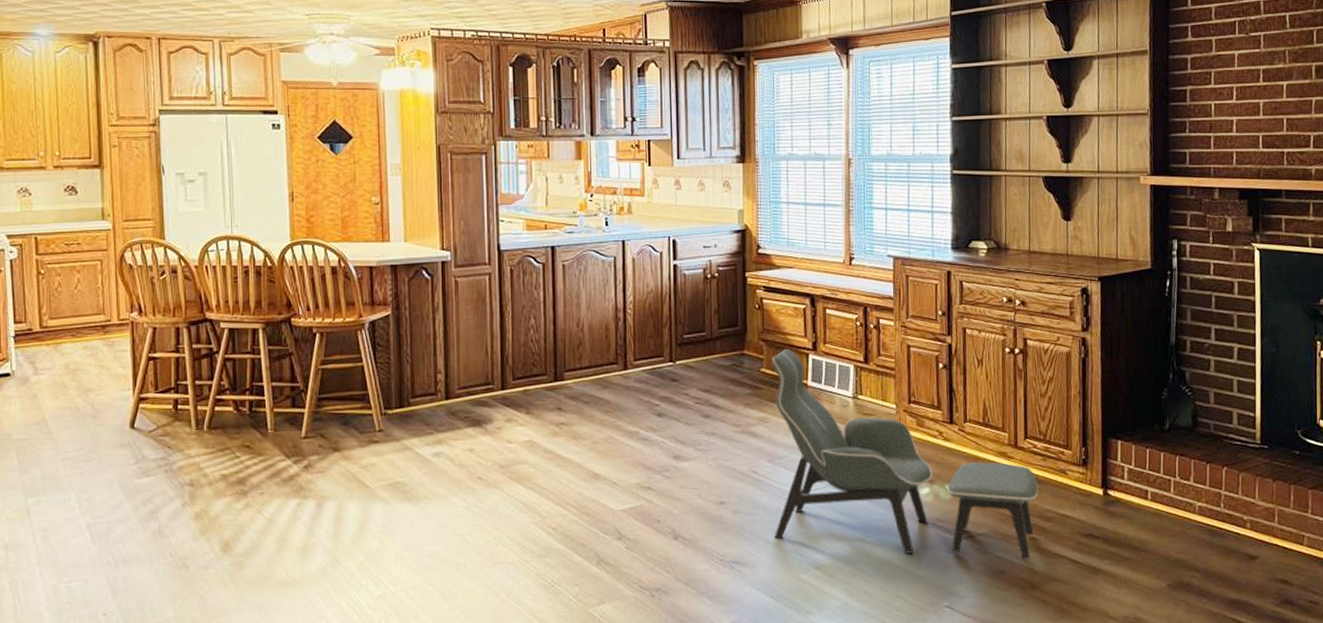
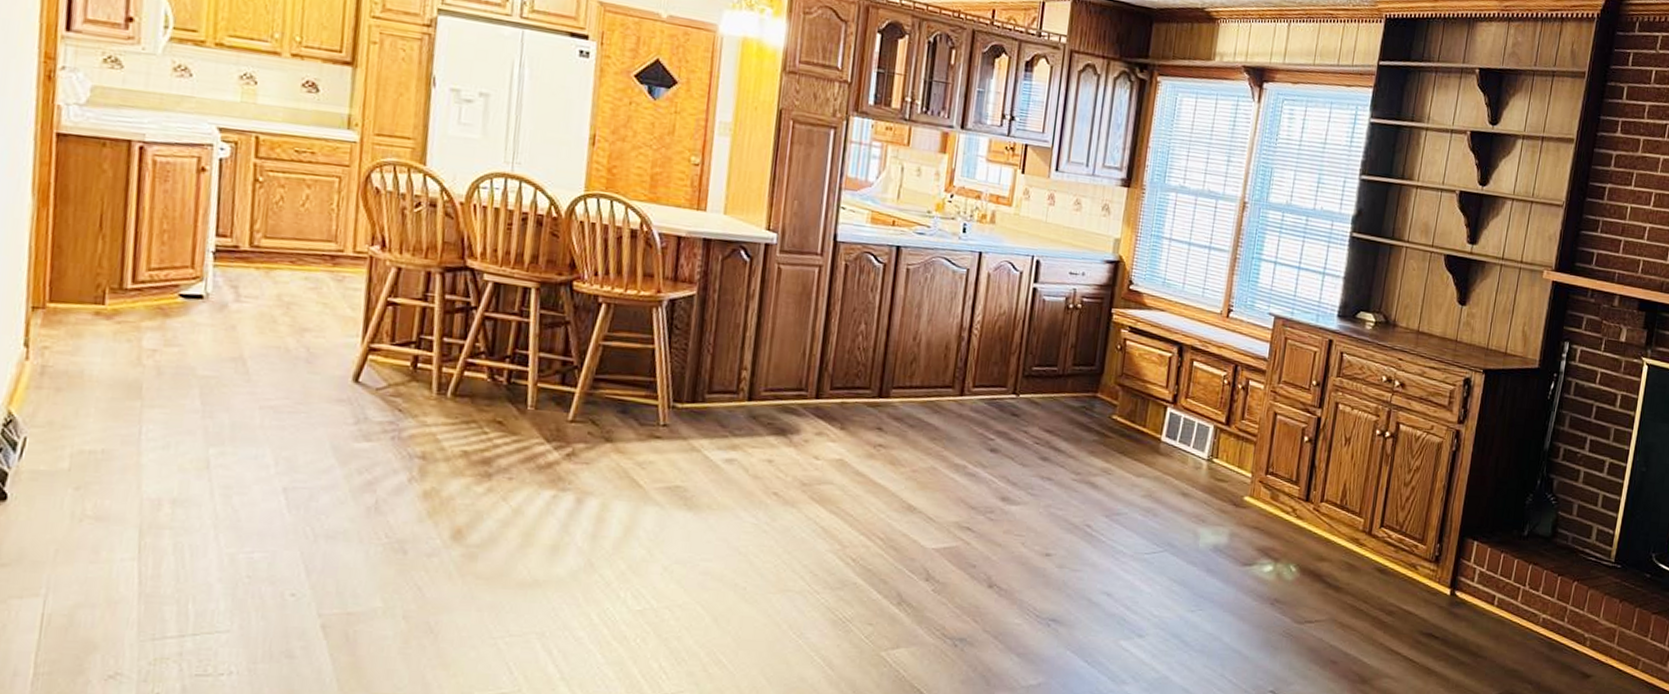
lounge chair: present [771,348,1039,560] -> none [1098,397,1386,653]

